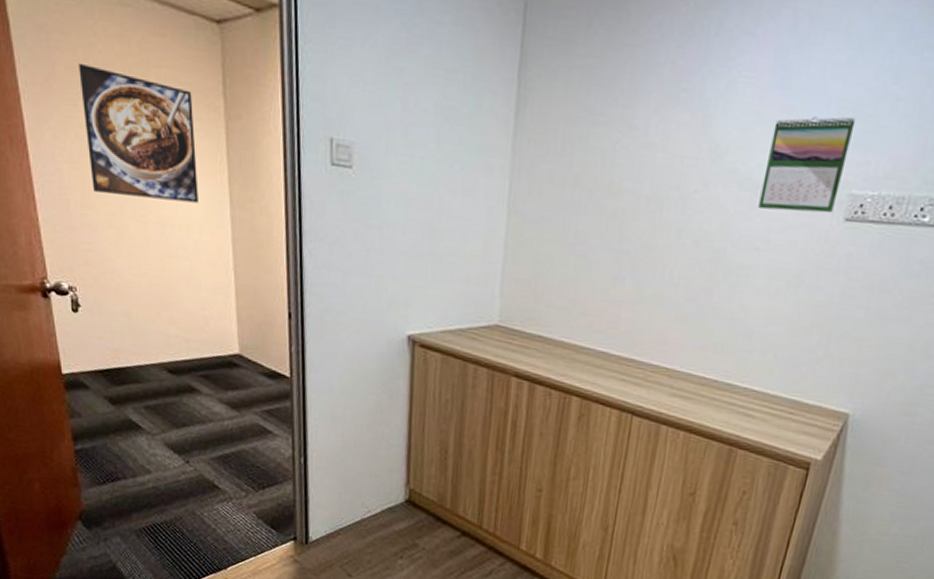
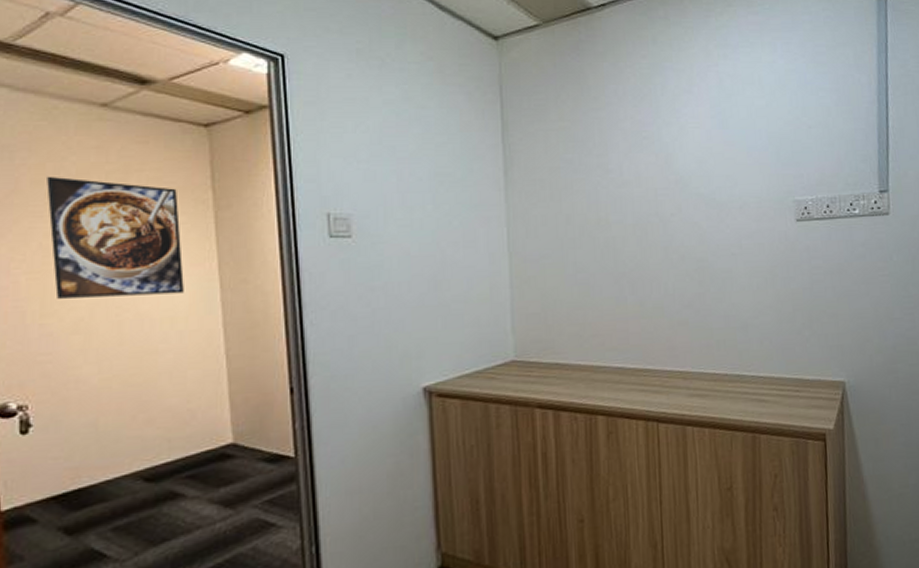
calendar: present [758,116,856,214] -> none [723,144,786,221]

